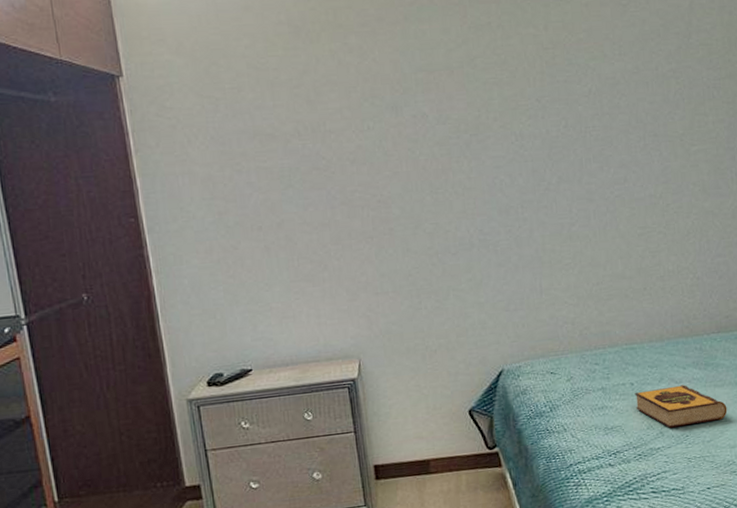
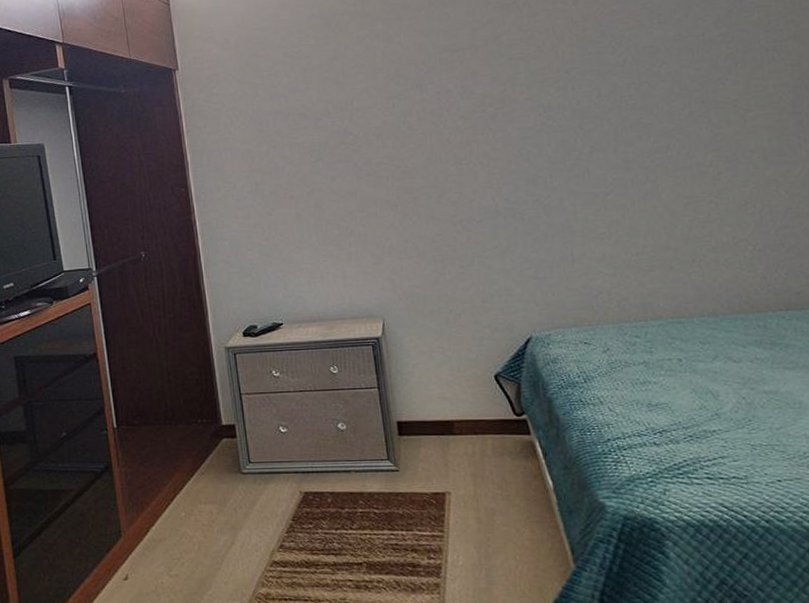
hardback book: present [634,385,727,428] -> none [683,364,802,410]

